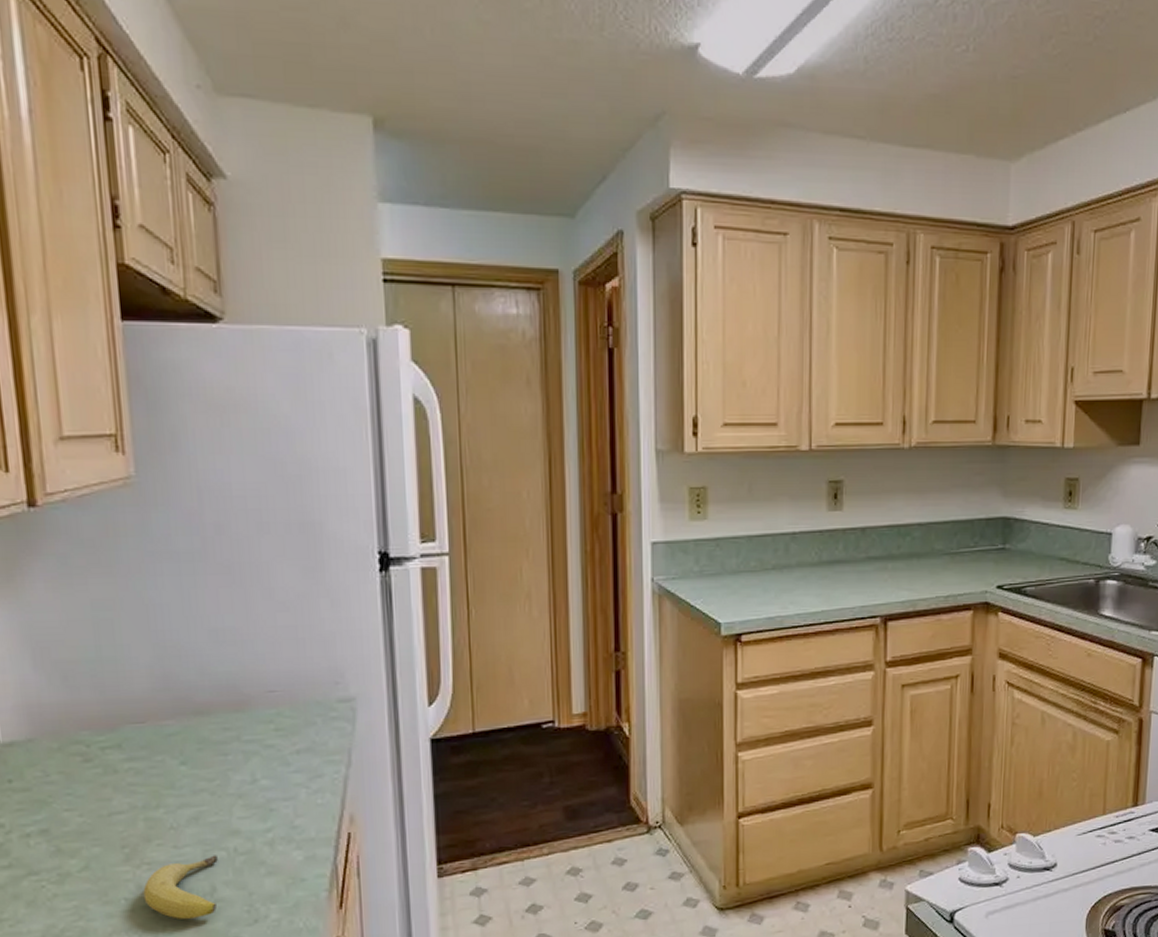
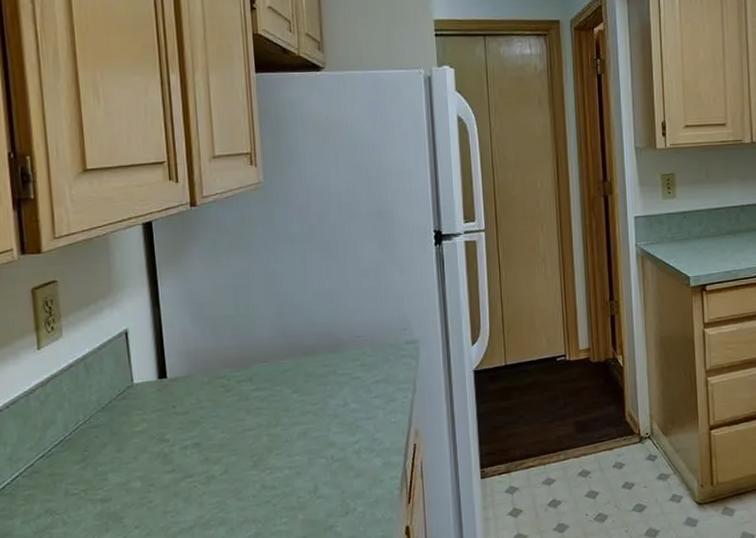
fruit: present [143,855,218,920] -> none [266,461,319,512]

